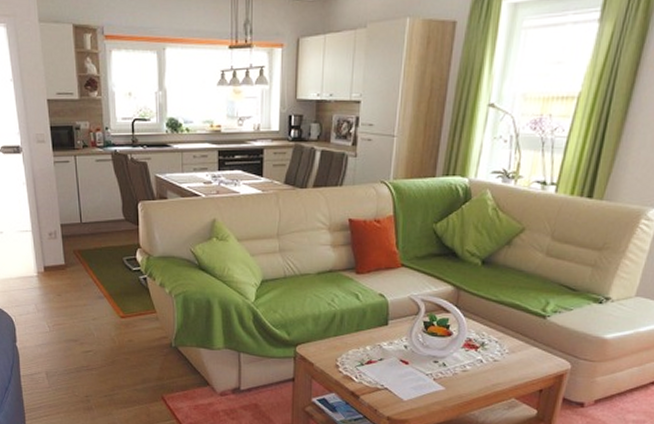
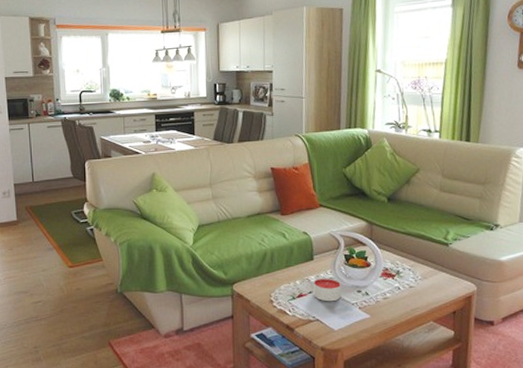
candle: none [384,345,416,371] -> present [313,278,341,302]

